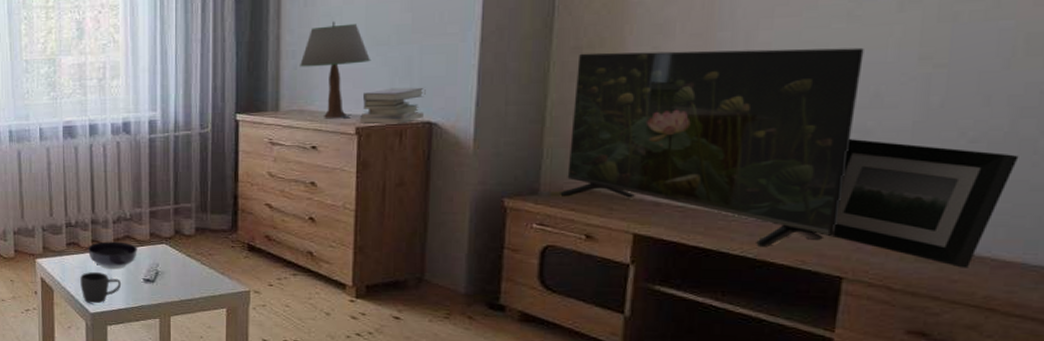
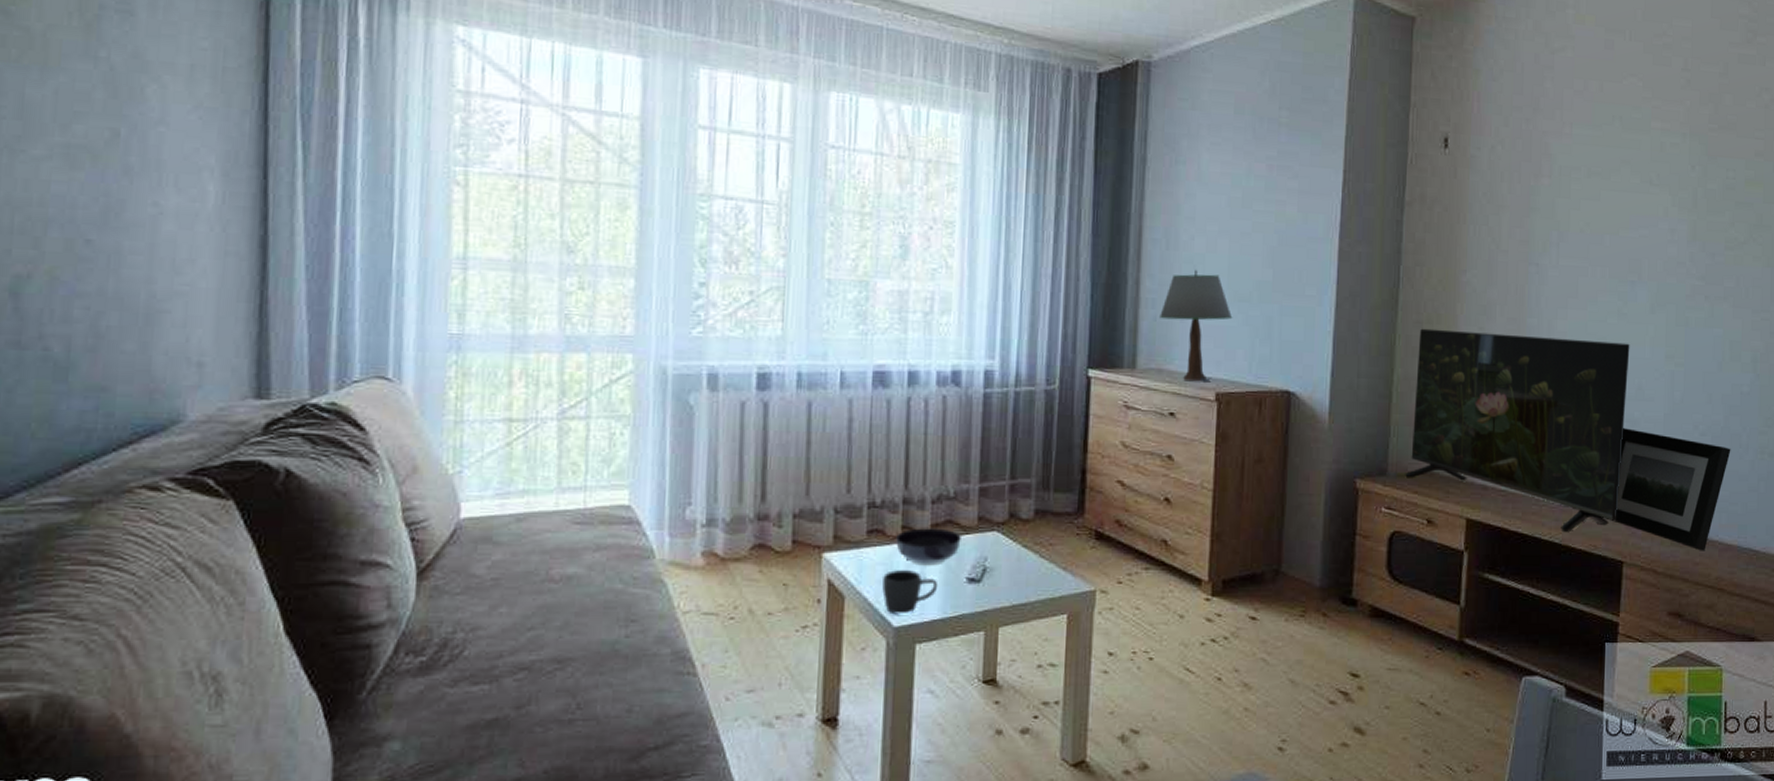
books: present [359,87,426,124] -> none [1219,350,1285,392]

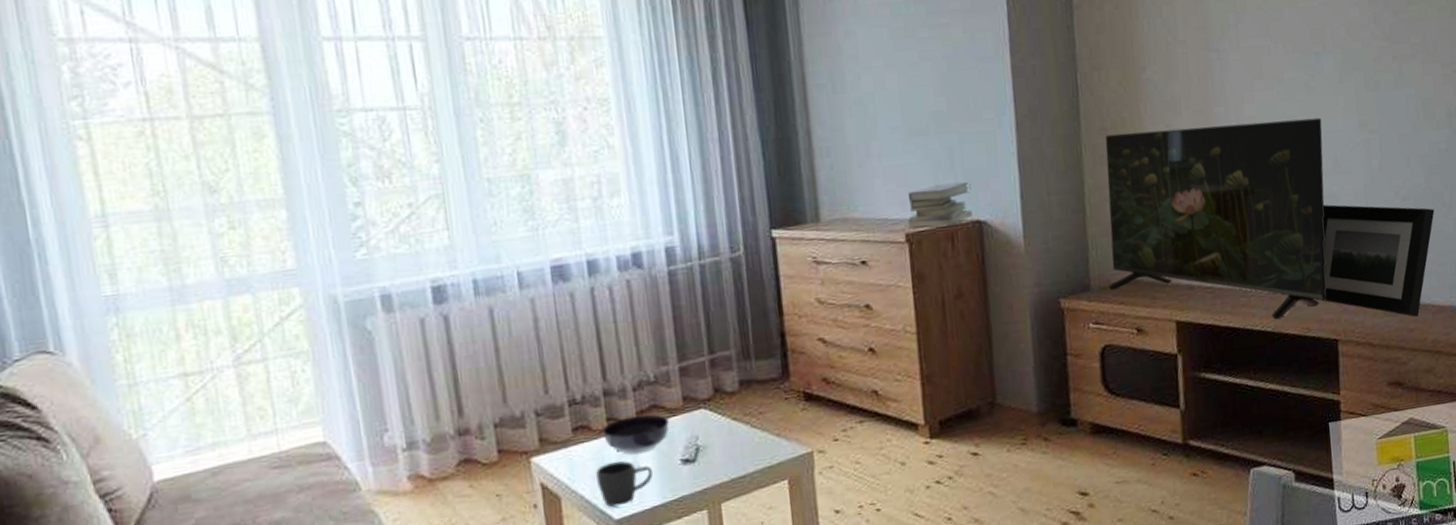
table lamp: present [1160,270,1233,382] -> none [836,110,912,227]
books: none [1219,350,1285,392] -> present [907,182,973,229]

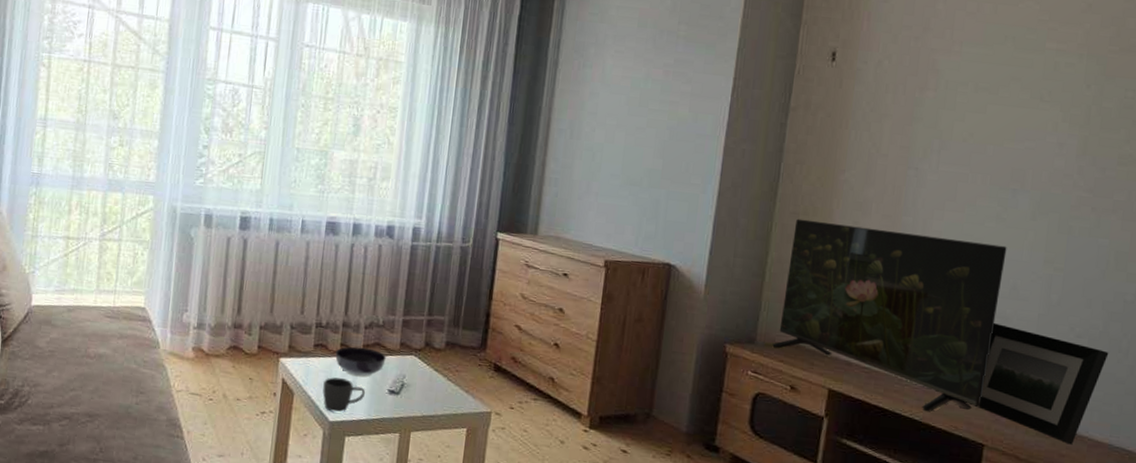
books: present [907,182,973,229] -> none [608,227,669,263]

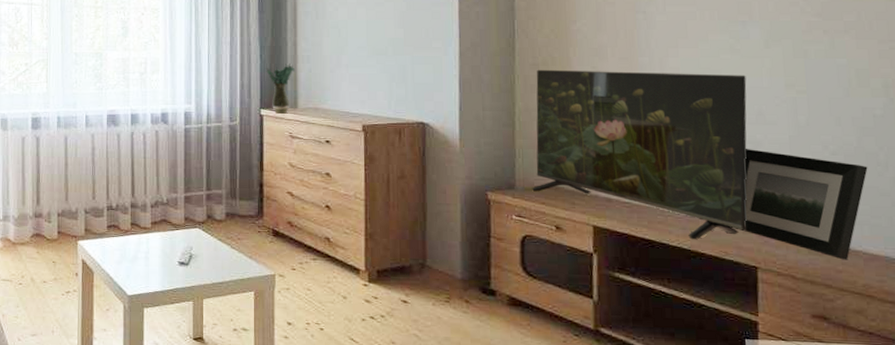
mug: present [322,377,366,413] -> none [119,254,158,287]
bowl: present [335,346,386,378] -> none [127,224,173,253]
vase: none [508,185,541,240] -> present [266,64,296,114]

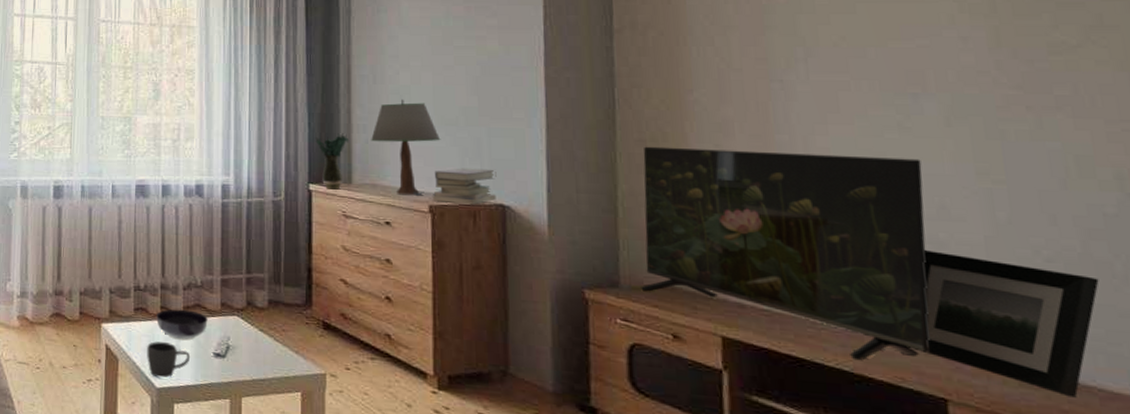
mug: none [119,254,158,287] -> present [147,341,191,379]
bowl: none [127,224,173,253] -> present [156,309,208,342]
table lamp: none [314,33,373,117] -> present [371,100,441,196]
books: none [365,92,418,124] -> present [432,168,497,205]

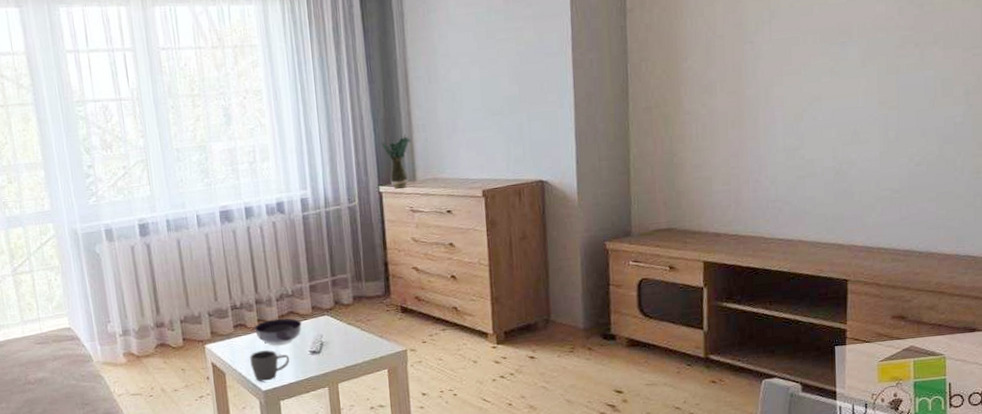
table lamp: present [371,100,441,196] -> none [430,96,489,185]
books: present [432,168,497,205] -> none [484,150,536,186]
television: present [641,146,931,360] -> none [647,96,844,262]
picture frame: present [907,250,1099,398] -> none [825,169,946,263]

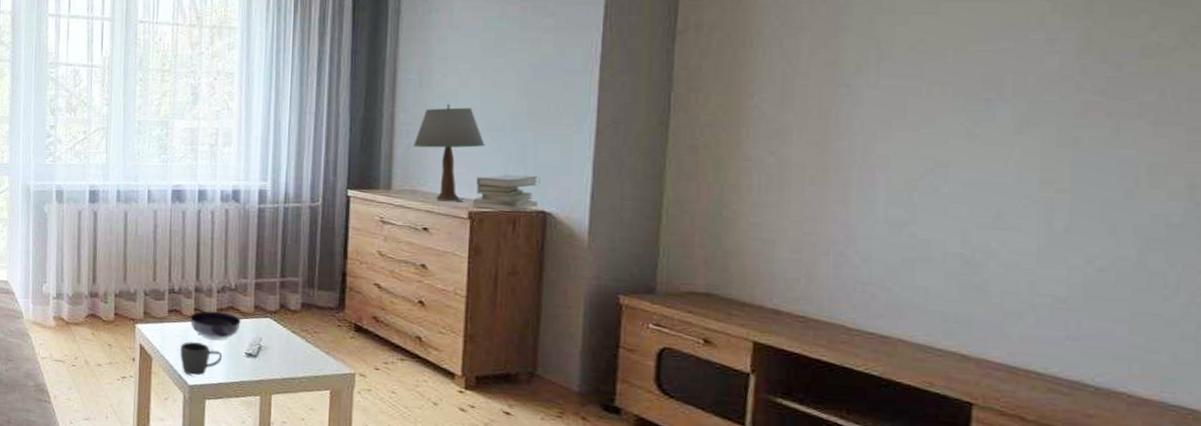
vase: present [381,135,412,189] -> none [356,138,391,196]
table lamp: none [430,96,489,185] -> present [413,104,486,202]
books: none [484,150,536,186] -> present [472,174,540,212]

